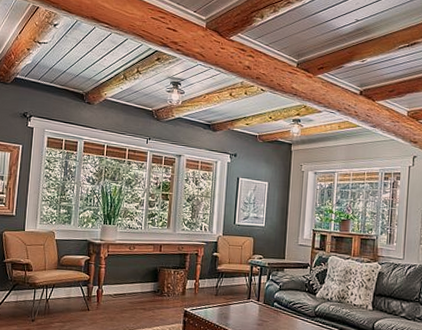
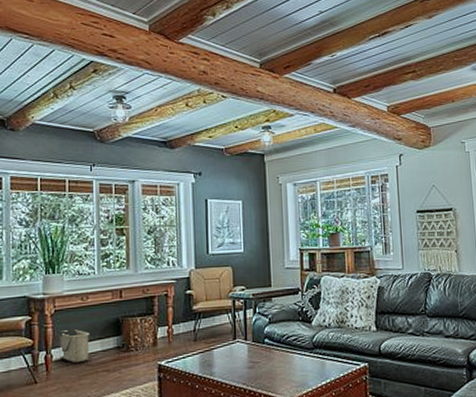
basket: none [108,272,133,299] -> present [59,330,90,362]

